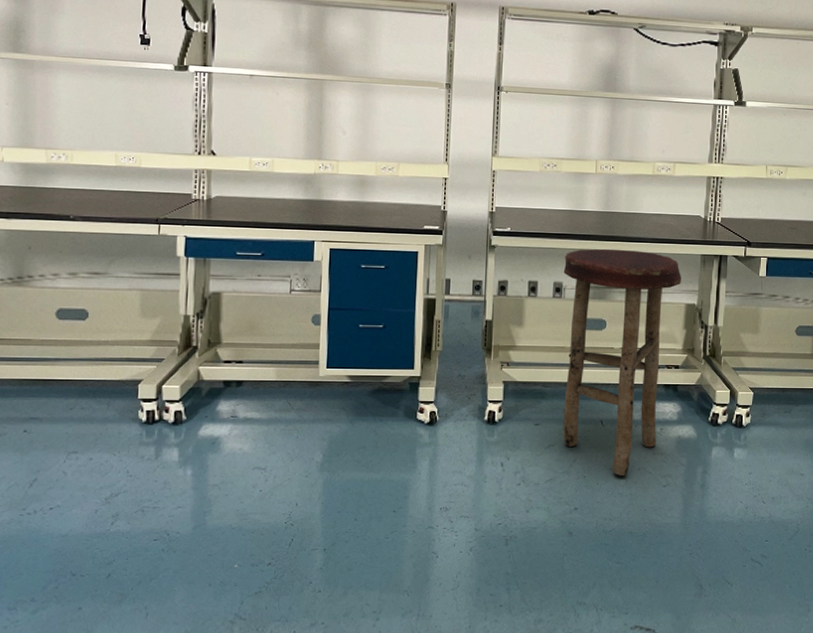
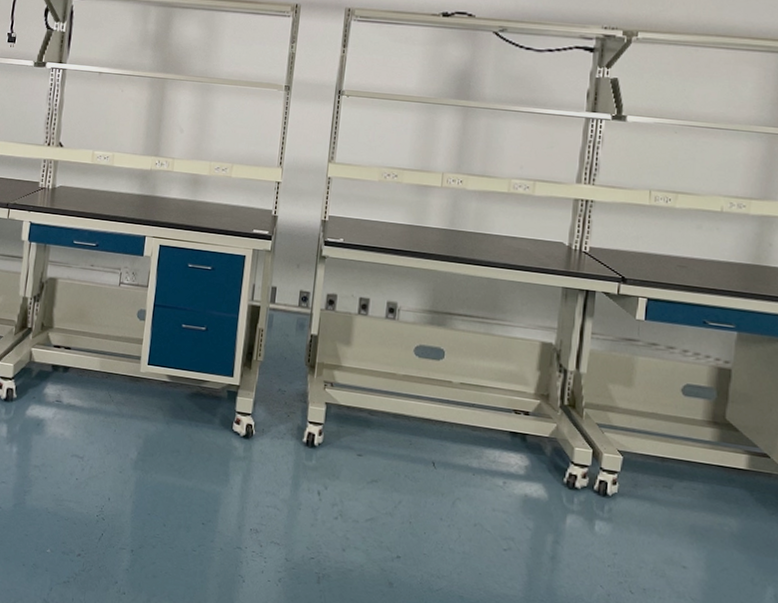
stool: present [563,249,681,476] -> none [388,268,537,529]

